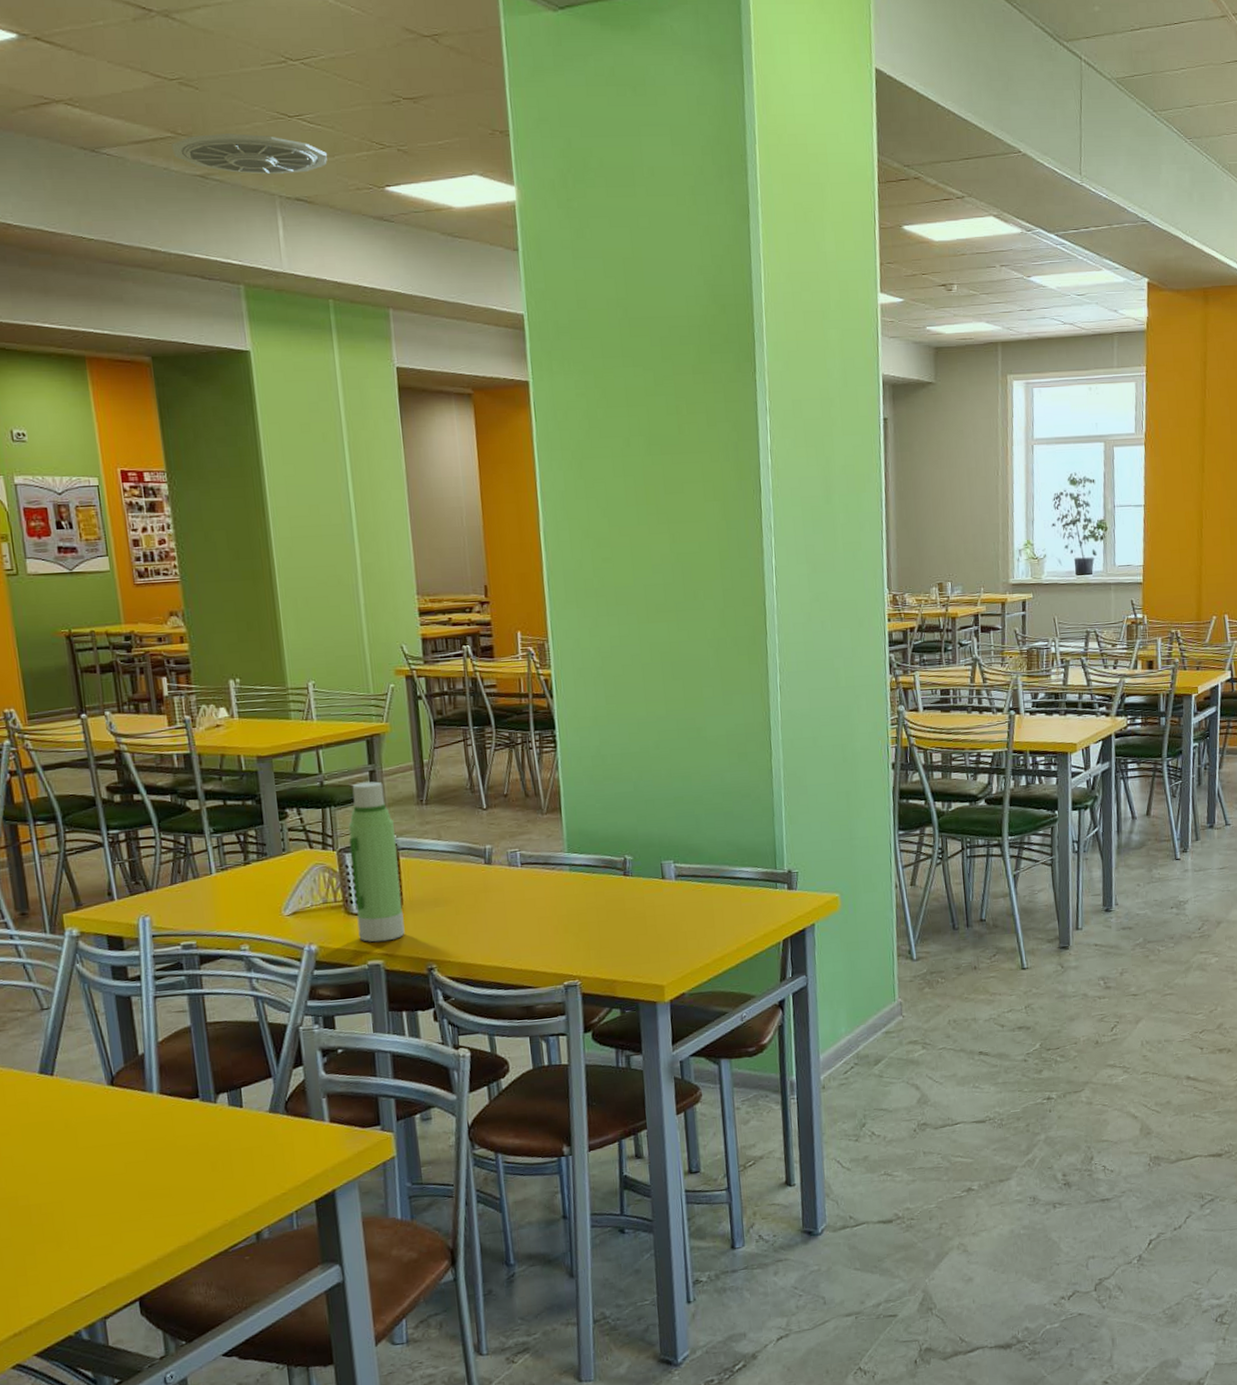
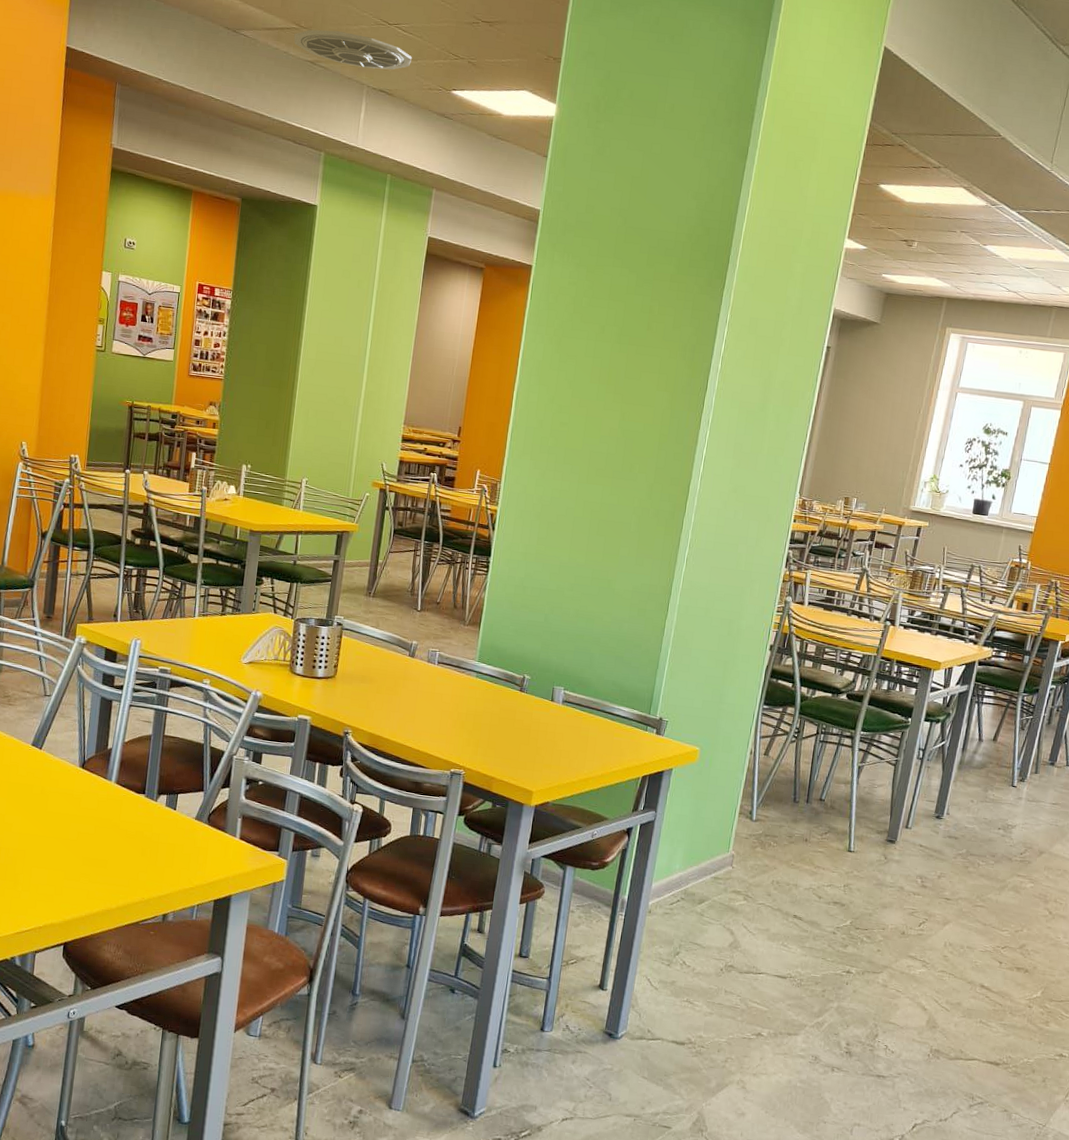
water bottle: present [348,781,405,942] -> none [296,568,344,702]

